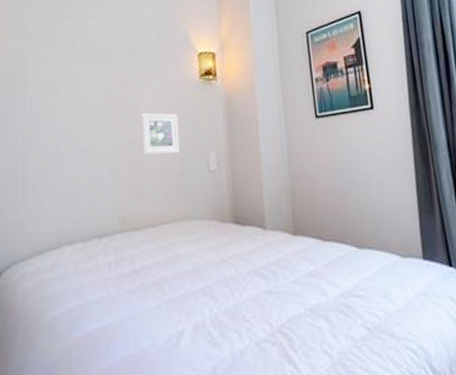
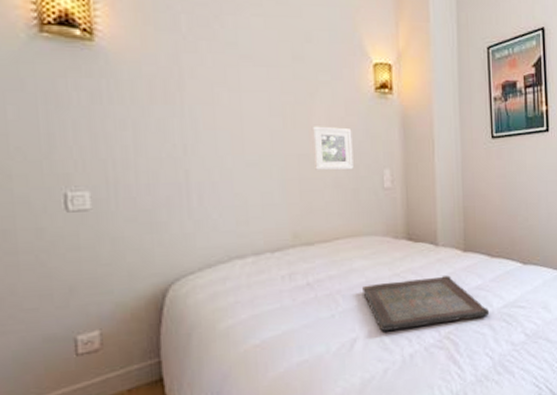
serving tray: none [189,261,325,323] -> present [363,275,490,331]

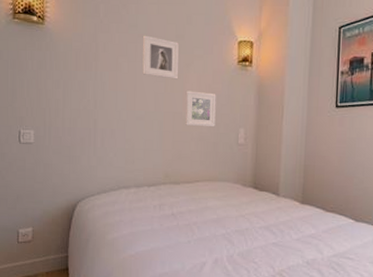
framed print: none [247,56,301,112] -> present [142,35,179,79]
serving tray: present [363,275,490,331] -> none [214,221,320,263]

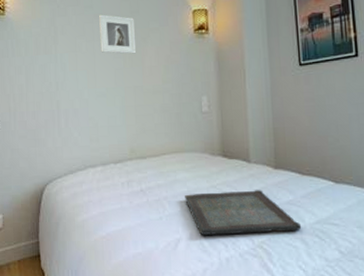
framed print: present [185,91,216,126] -> none [144,63,177,98]
serving tray: none [214,221,320,263] -> present [185,190,302,235]

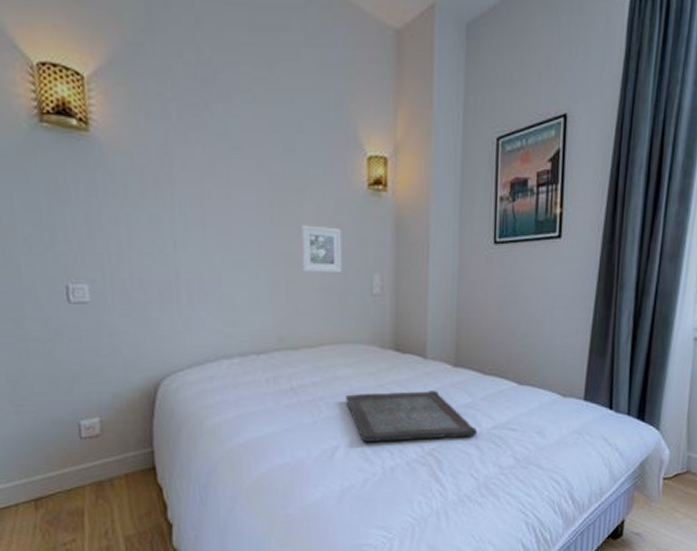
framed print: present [99,14,137,54] -> none [237,148,290,210]
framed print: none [144,63,177,98] -> present [300,225,342,272]

